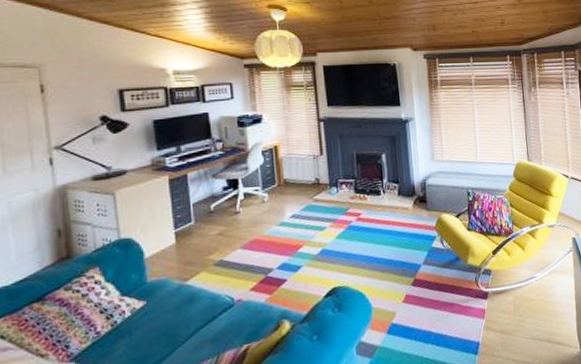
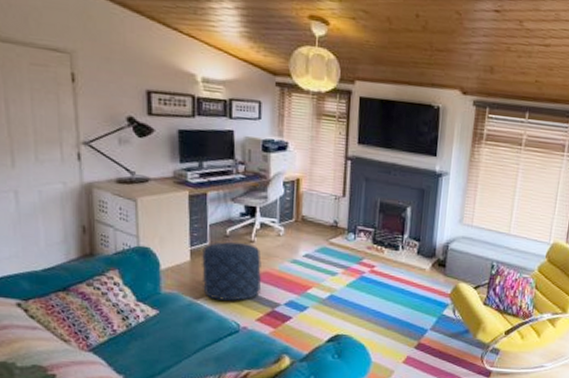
pouf: none [187,215,252,278] -> present [202,241,262,301]

